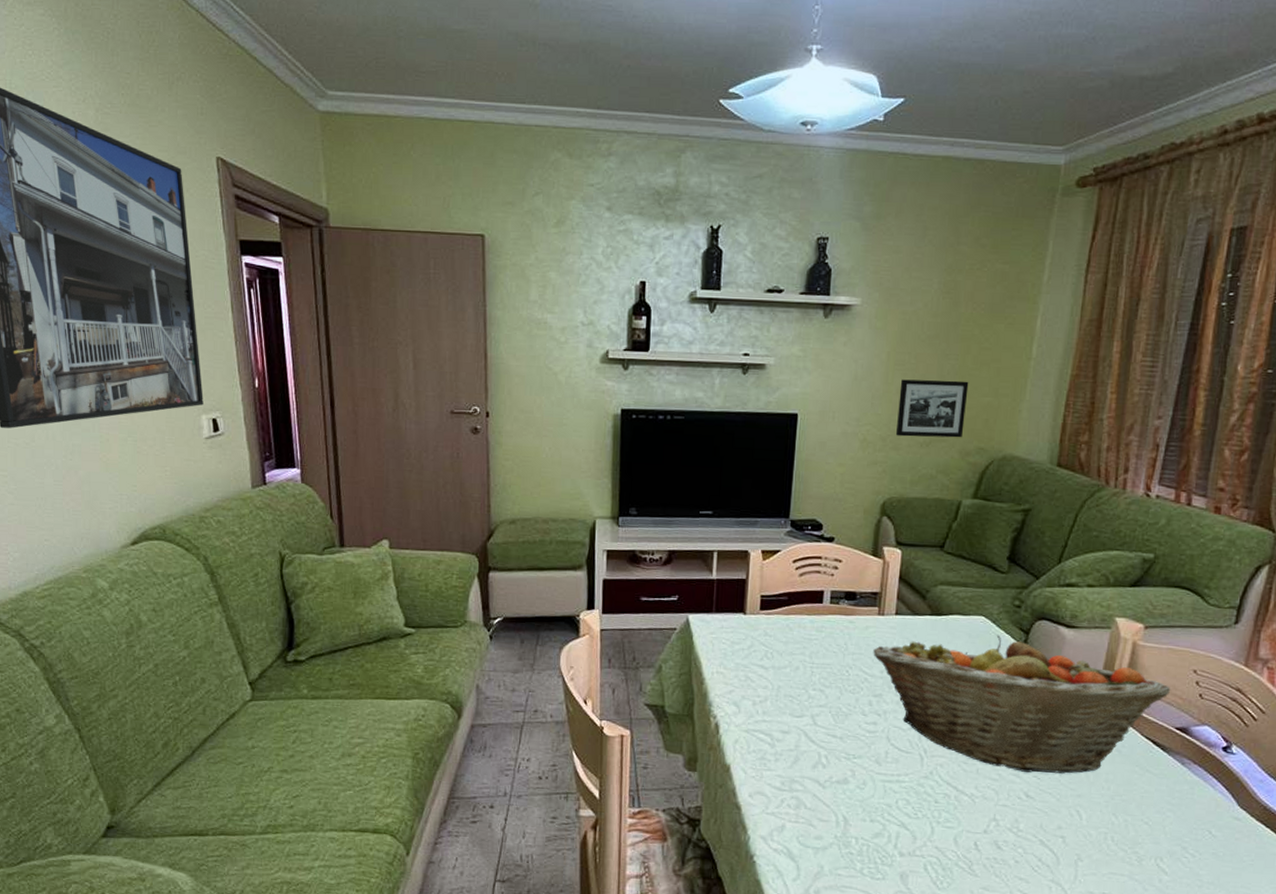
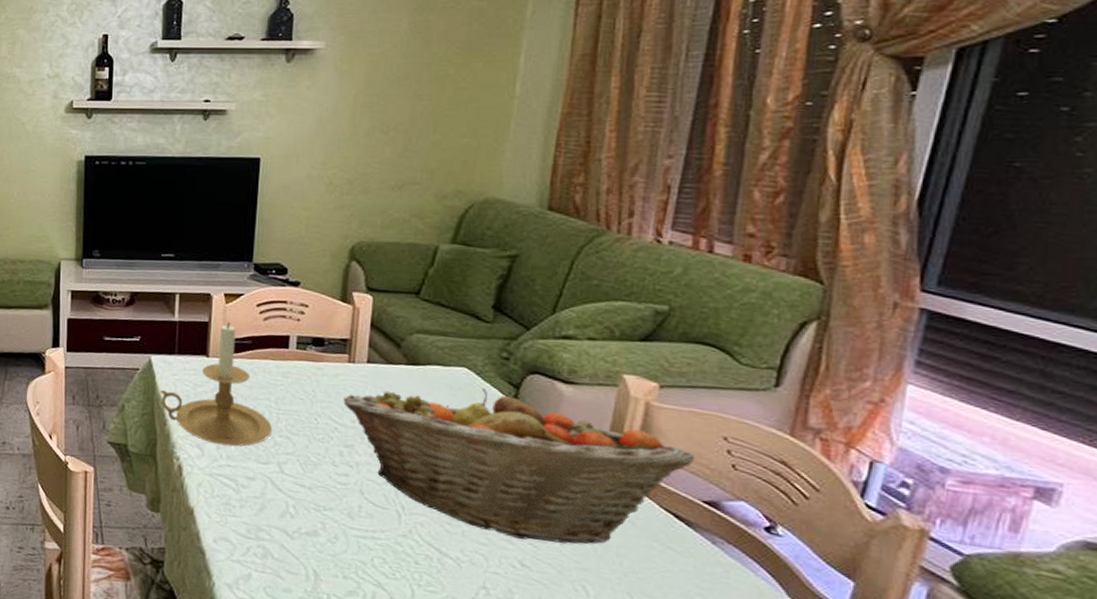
candle holder: none [697,579,806,702] -> present [159,322,272,447]
picture frame: present [895,379,969,438] -> none [364,121,444,181]

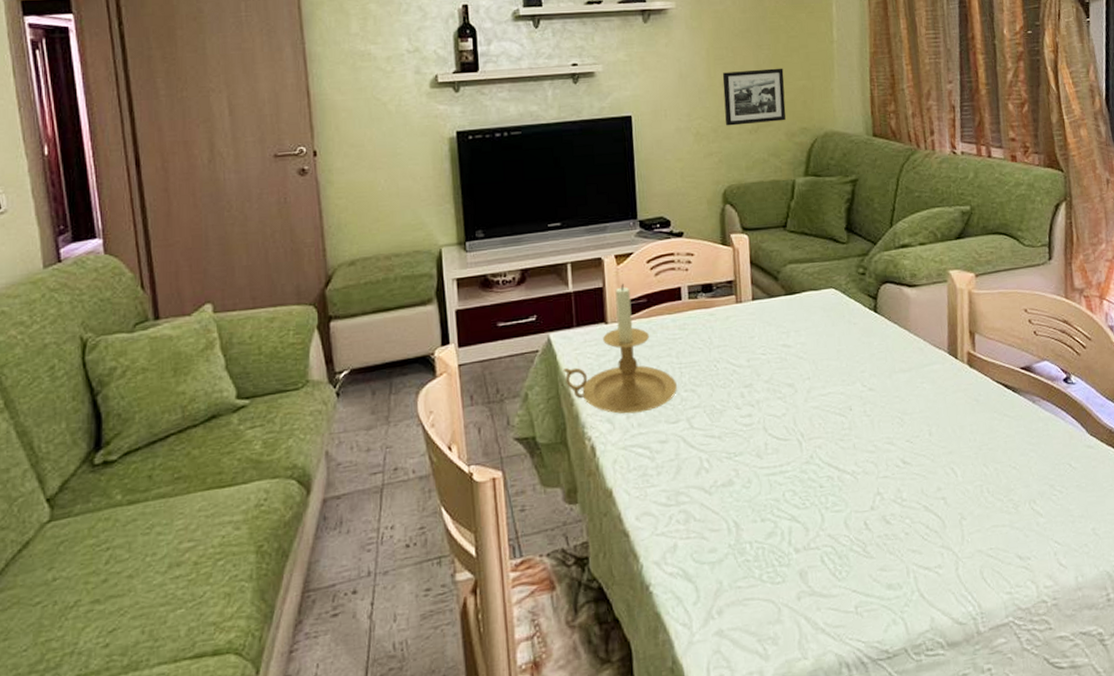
fruit basket: present [343,388,696,544] -> none [737,305,1010,439]
picture frame: none [364,121,444,181] -> present [722,68,786,126]

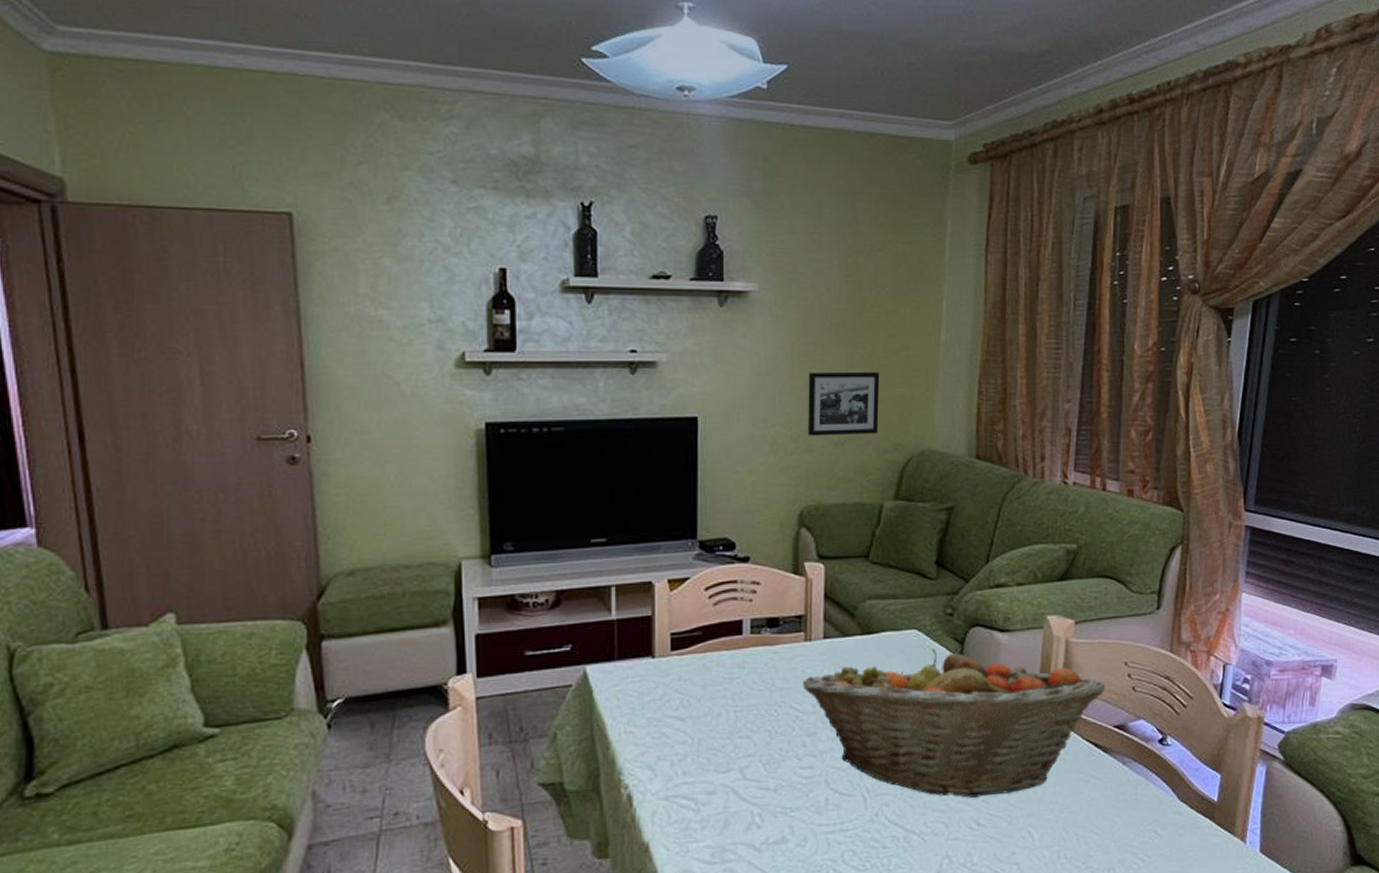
candle holder: present [562,284,677,414] -> none [599,613,730,761]
fruit basket: none [737,305,1010,439] -> present [803,649,1106,798]

